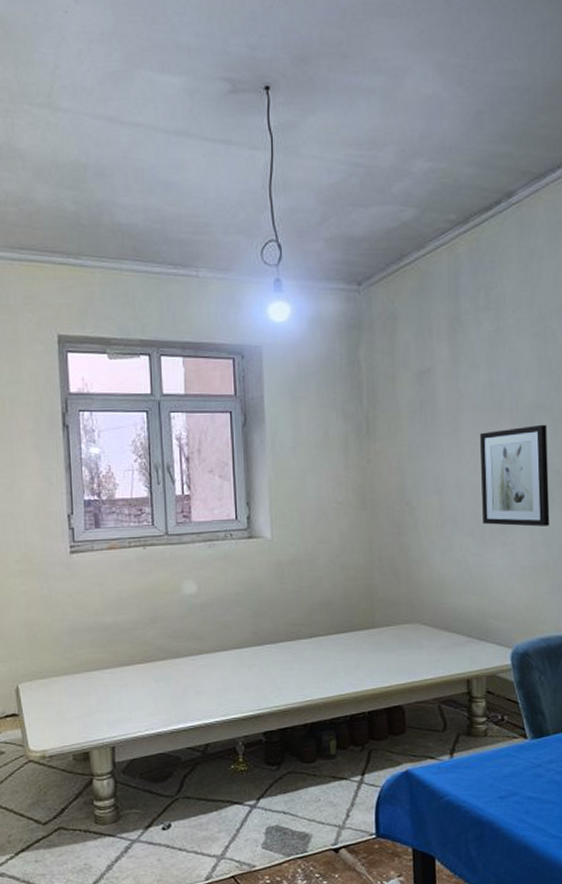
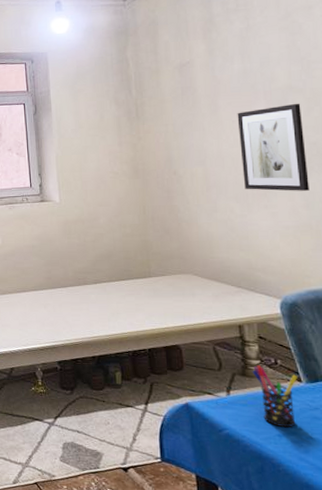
pen holder: none [478,723,523,789] -> present [252,365,298,428]

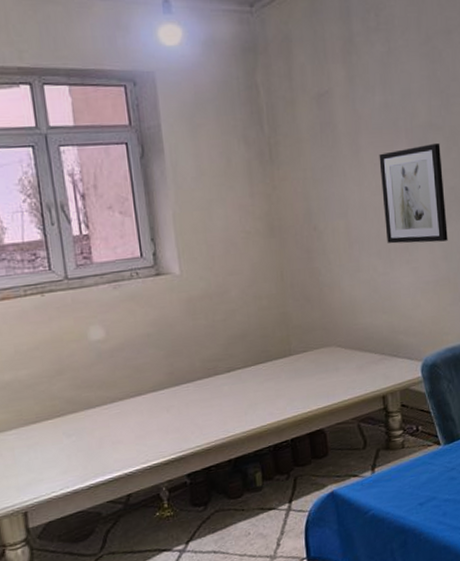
pen holder: present [252,365,298,428] -> none [395,435,437,496]

